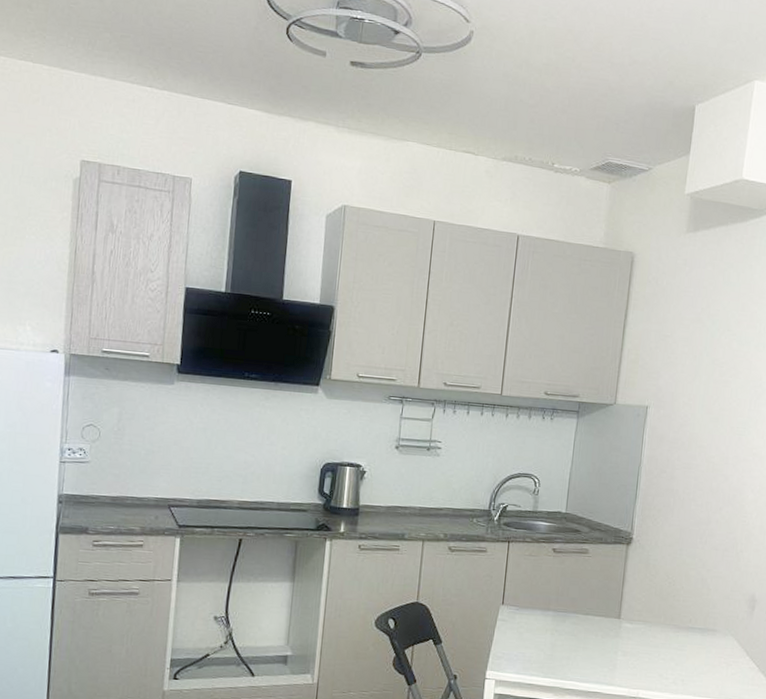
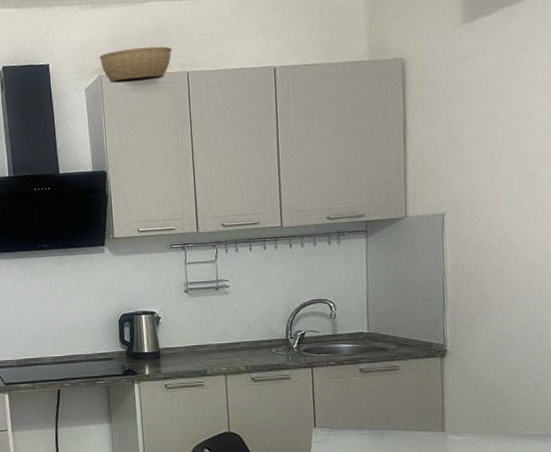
basket: none [346,182,423,222] -> present [98,46,172,83]

